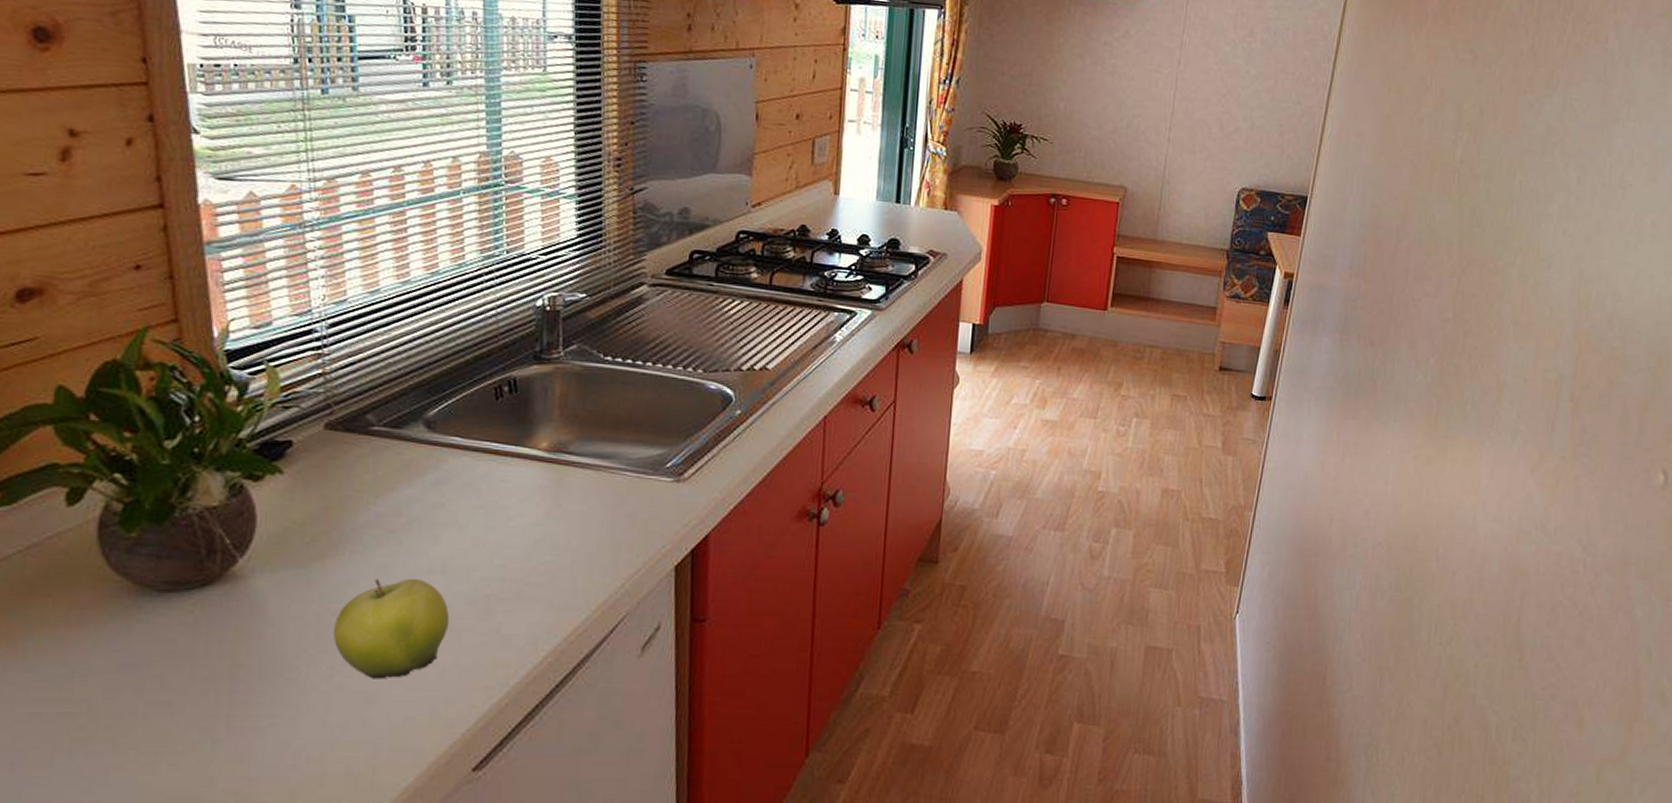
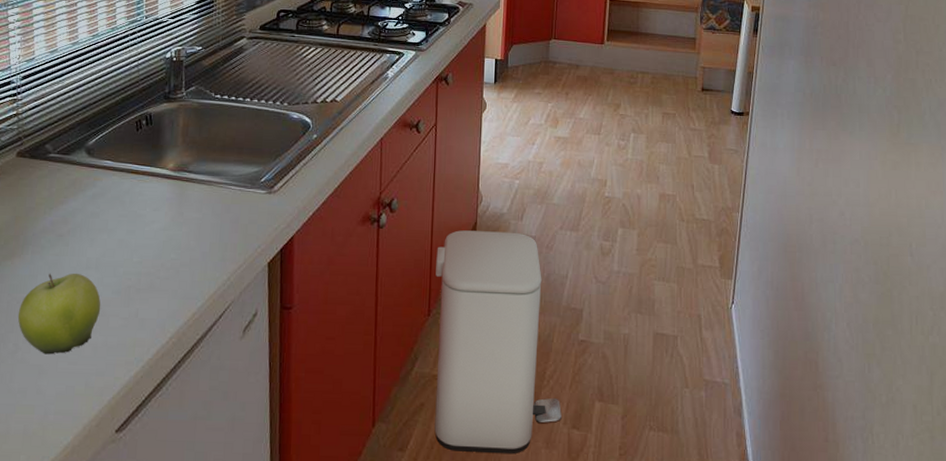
pedal bin: none [881,529,1034,783] -> present [434,230,562,454]

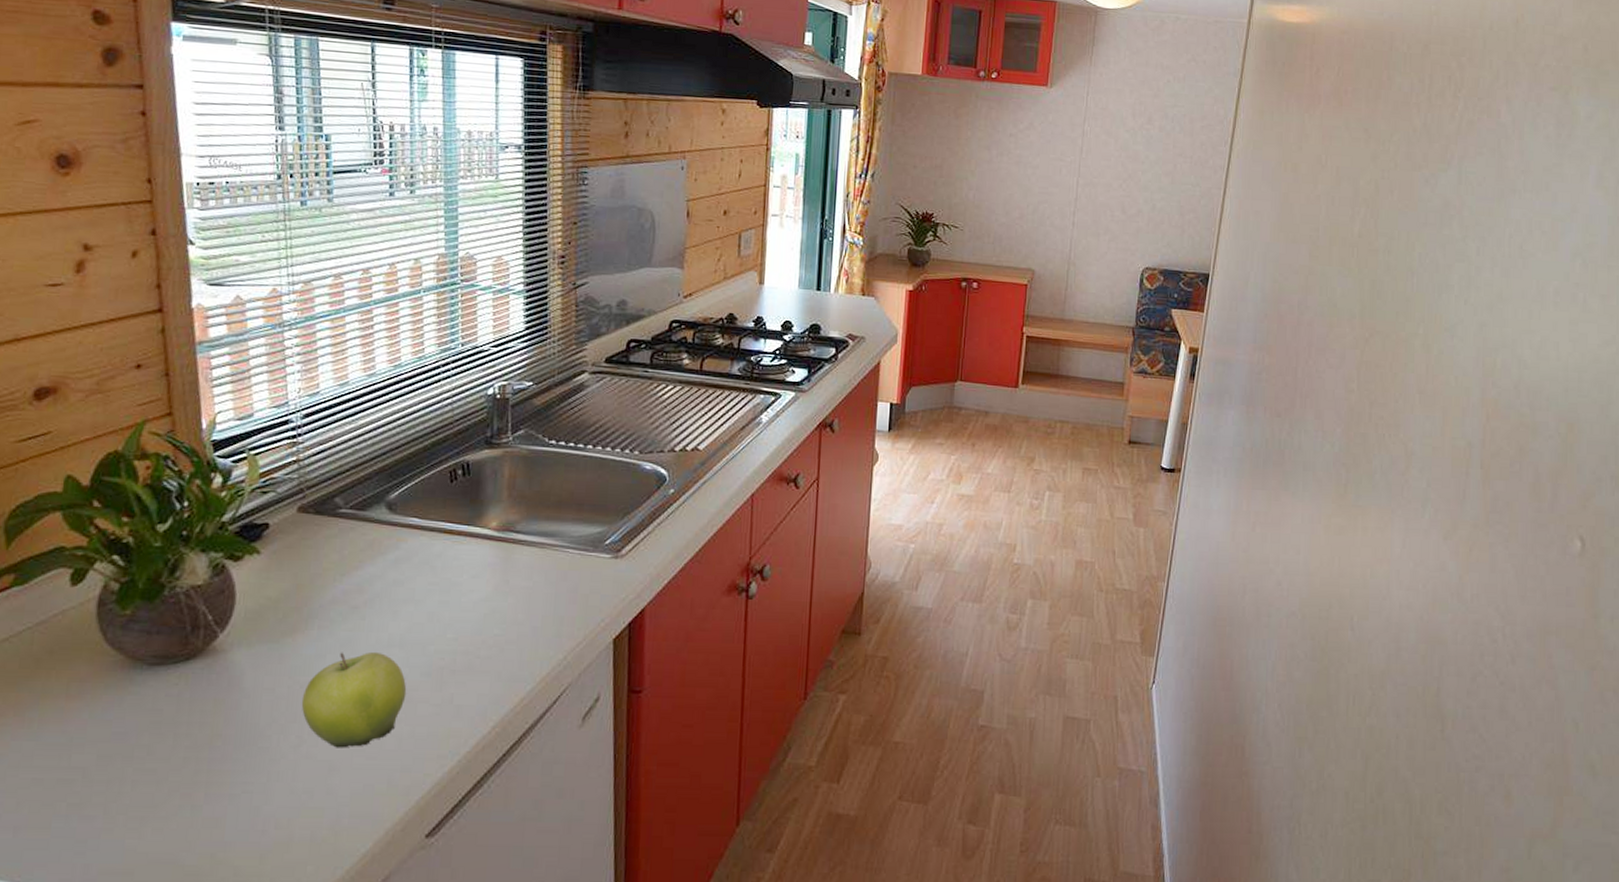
pedal bin: present [434,230,562,454] -> none [809,601,956,854]

